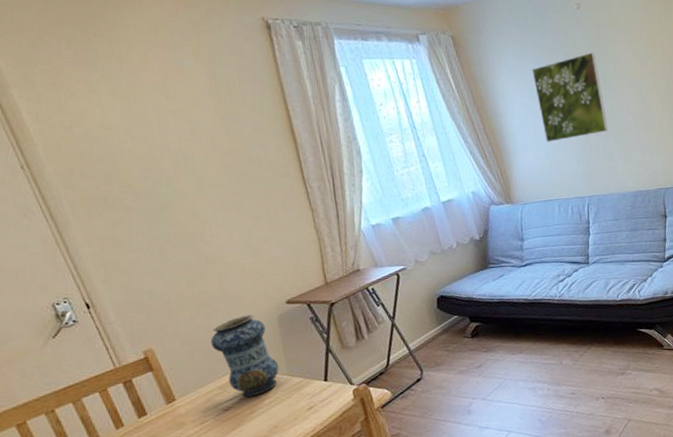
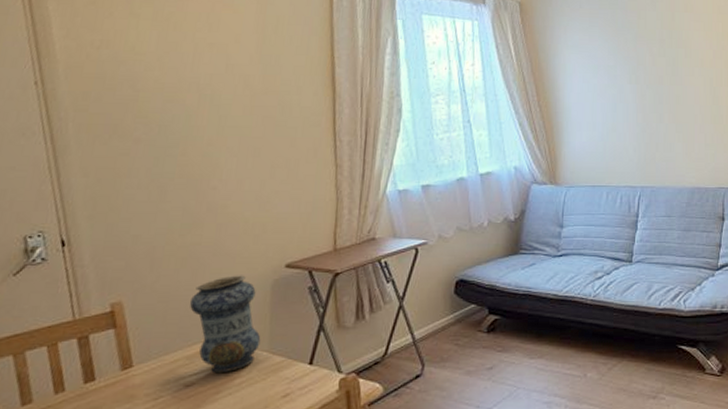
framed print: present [532,52,609,143] -> none [598,35,672,124]

